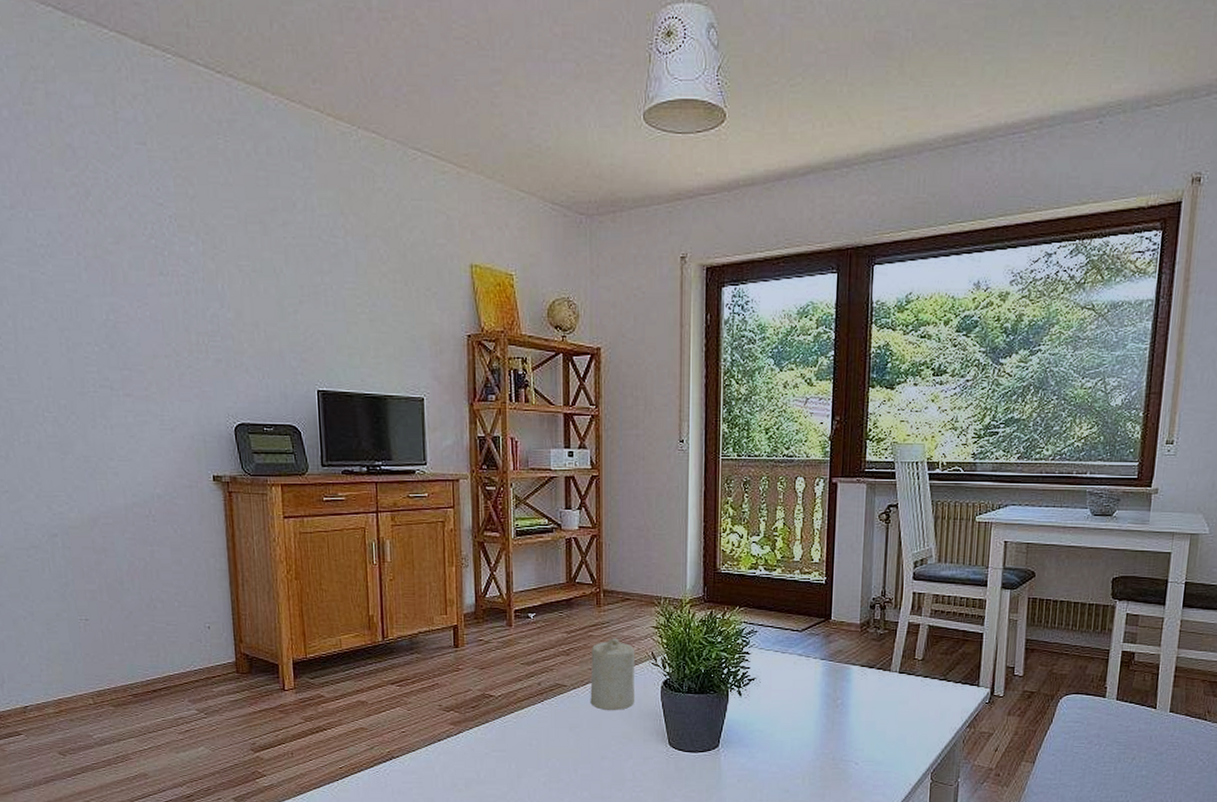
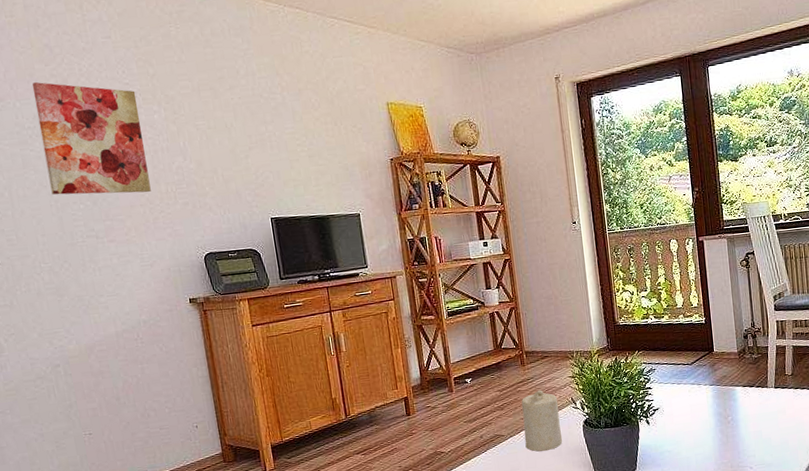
wall art: none [48,189,179,342] -> present [32,81,151,195]

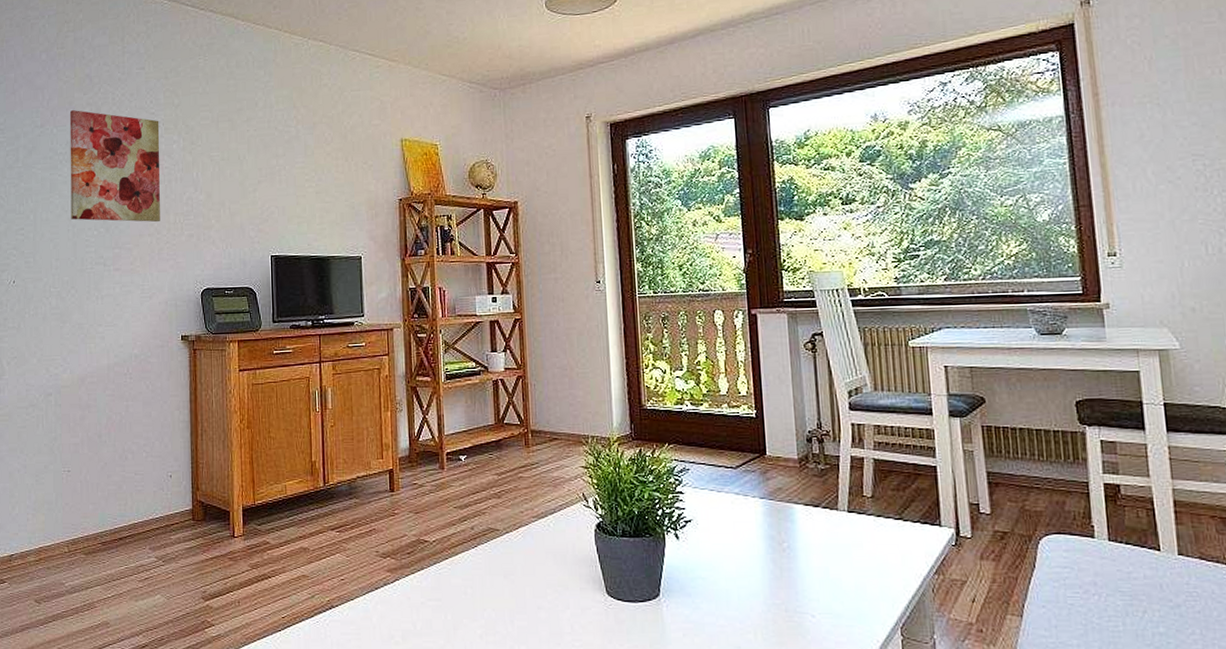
candle: present [521,390,563,452] -> none [522,479,569,556]

